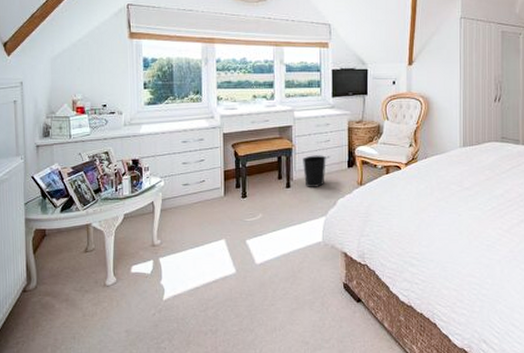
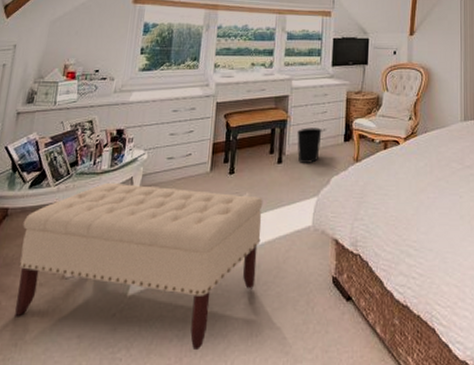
bench: none [61,206,276,342] -> present [15,182,263,351]

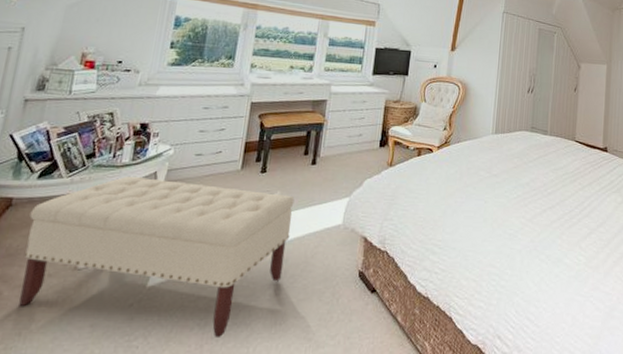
wastebasket: present [297,127,322,163] -> none [332,132,359,166]

